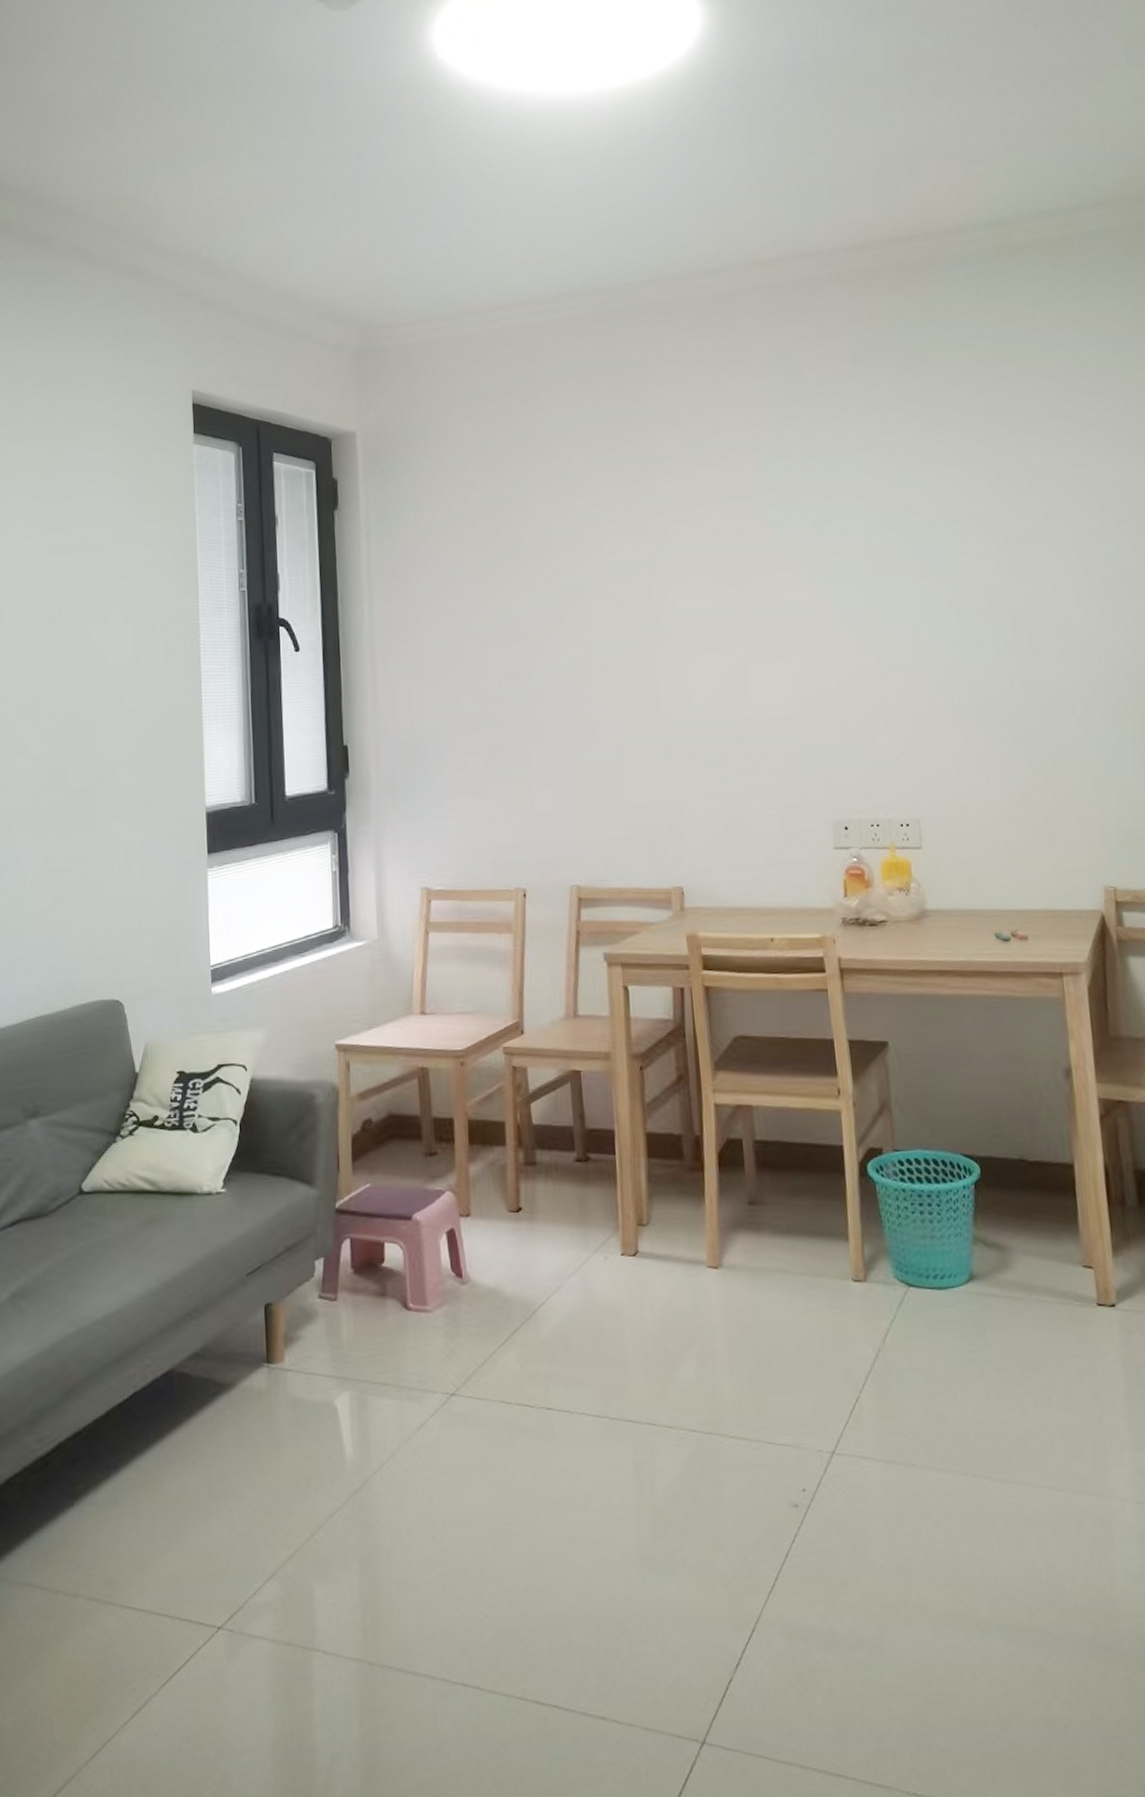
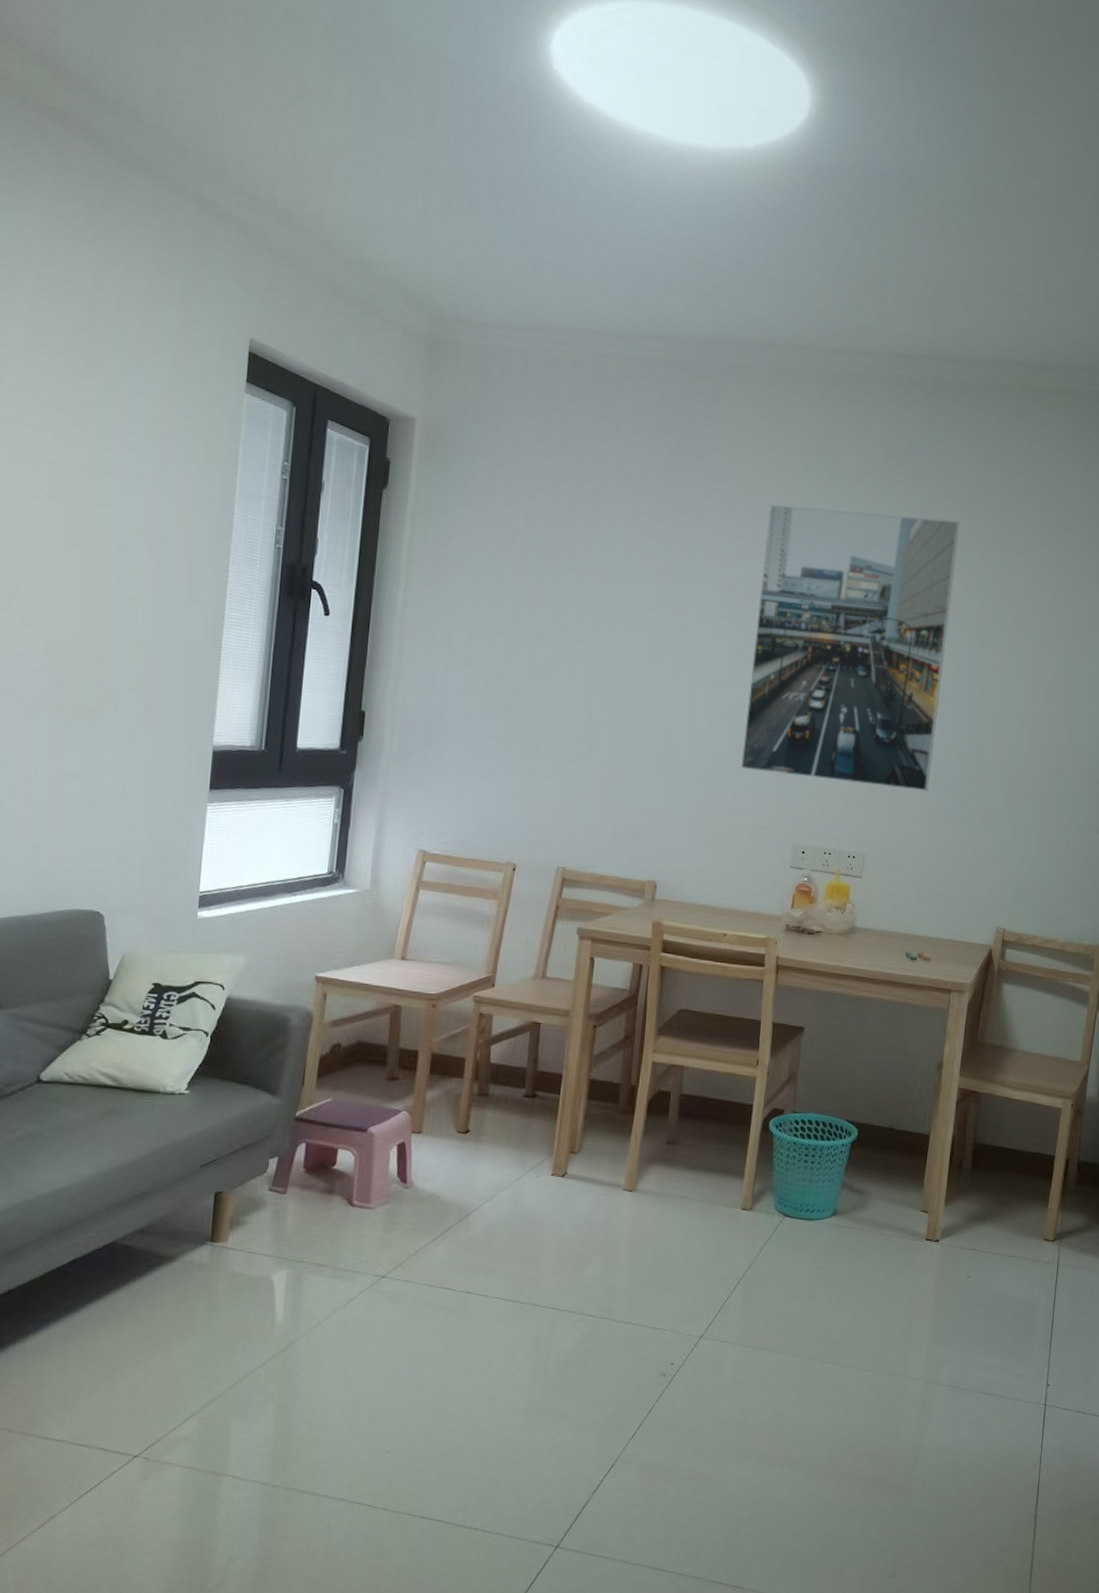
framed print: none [735,412,982,742] -> present [740,505,959,791]

